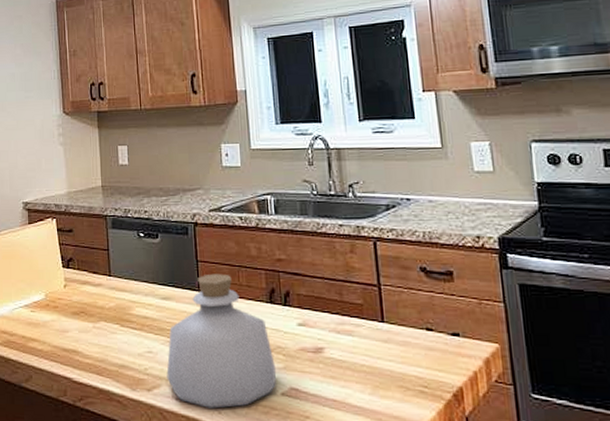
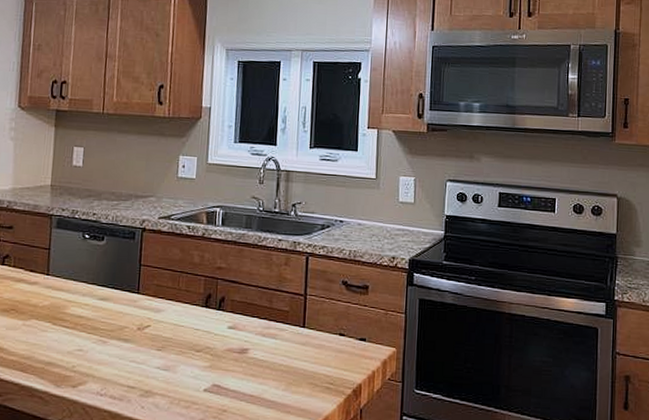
bottle: present [166,273,277,409] -> none [94,277,203,404]

